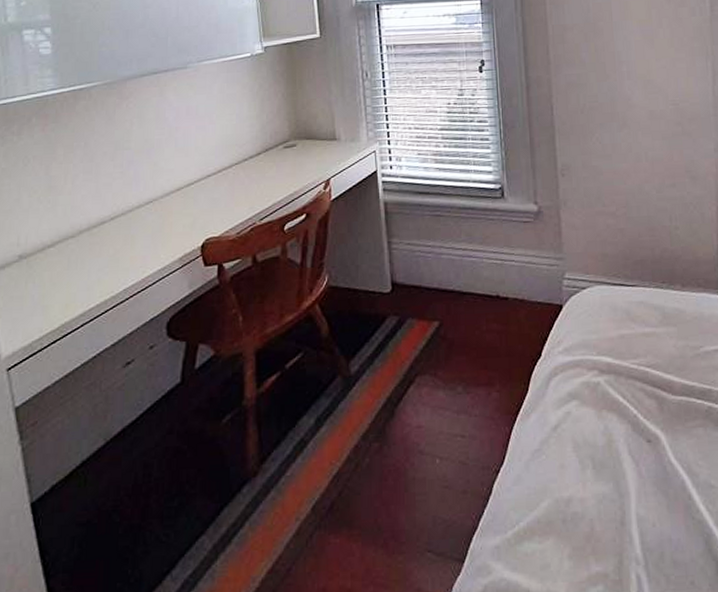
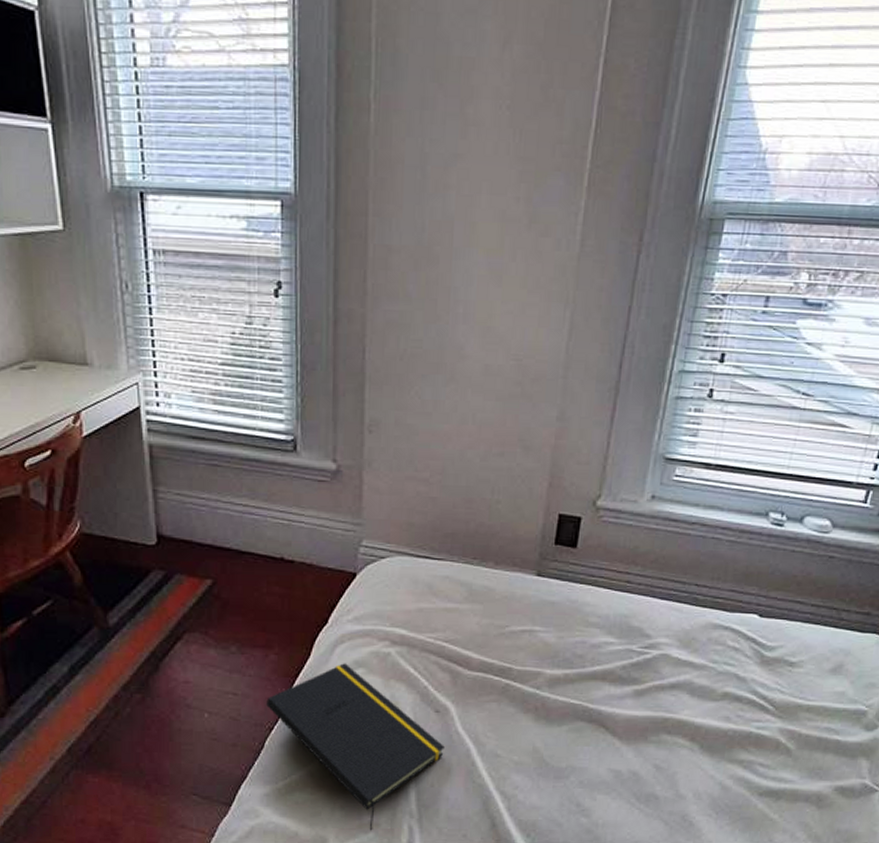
notepad: none [492,396,661,583] -> present [266,663,445,831]

